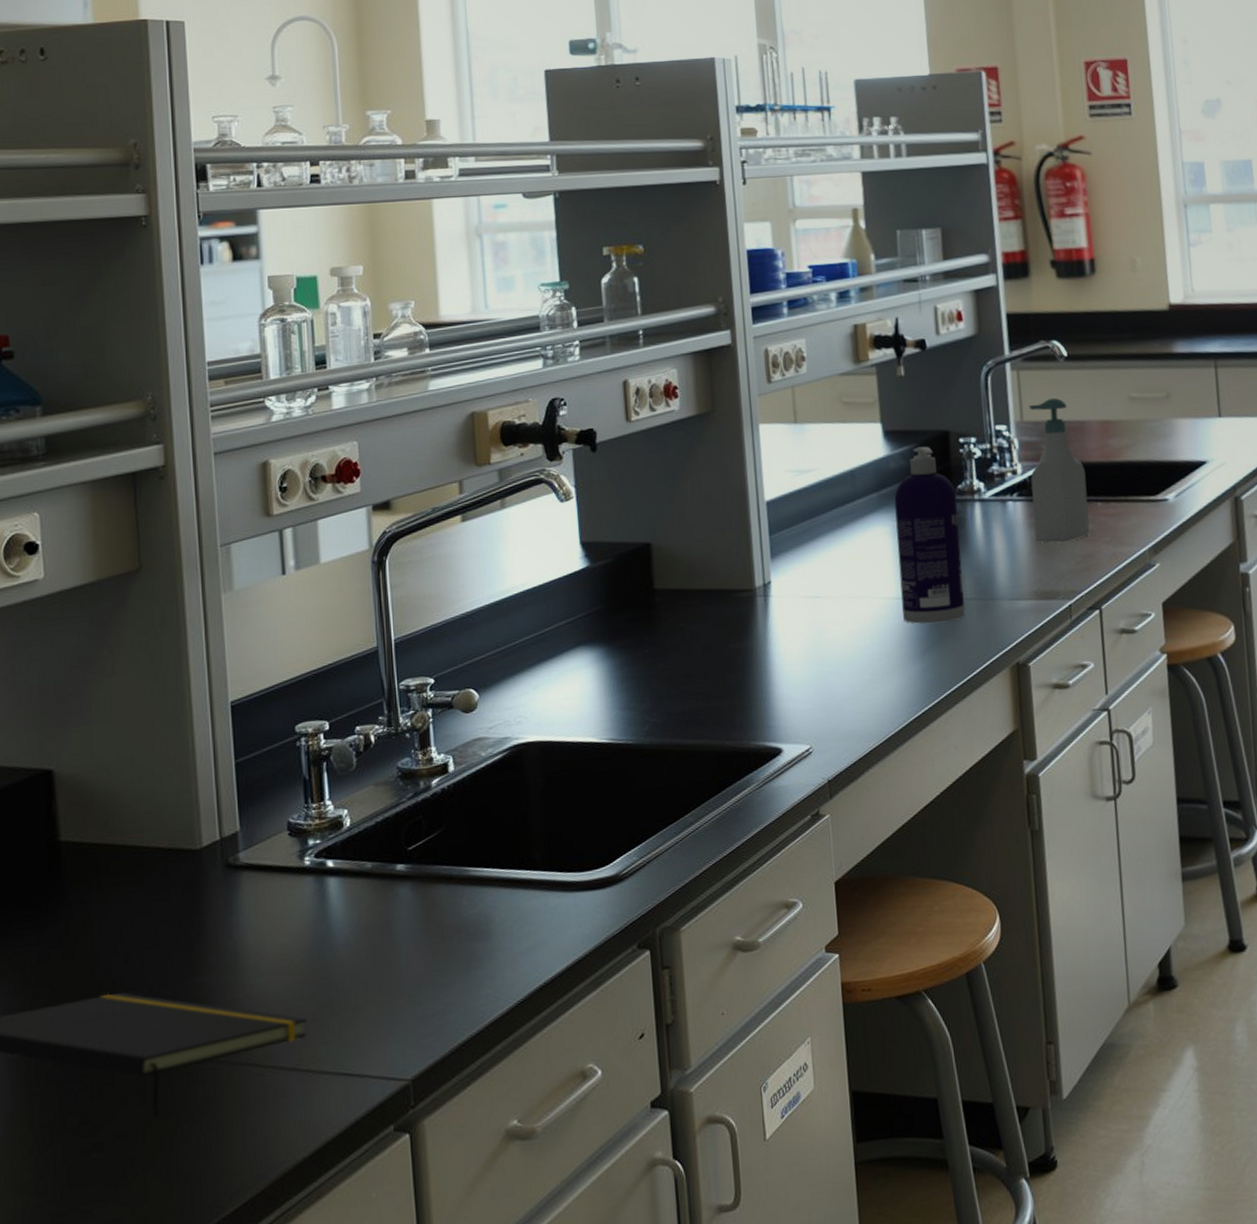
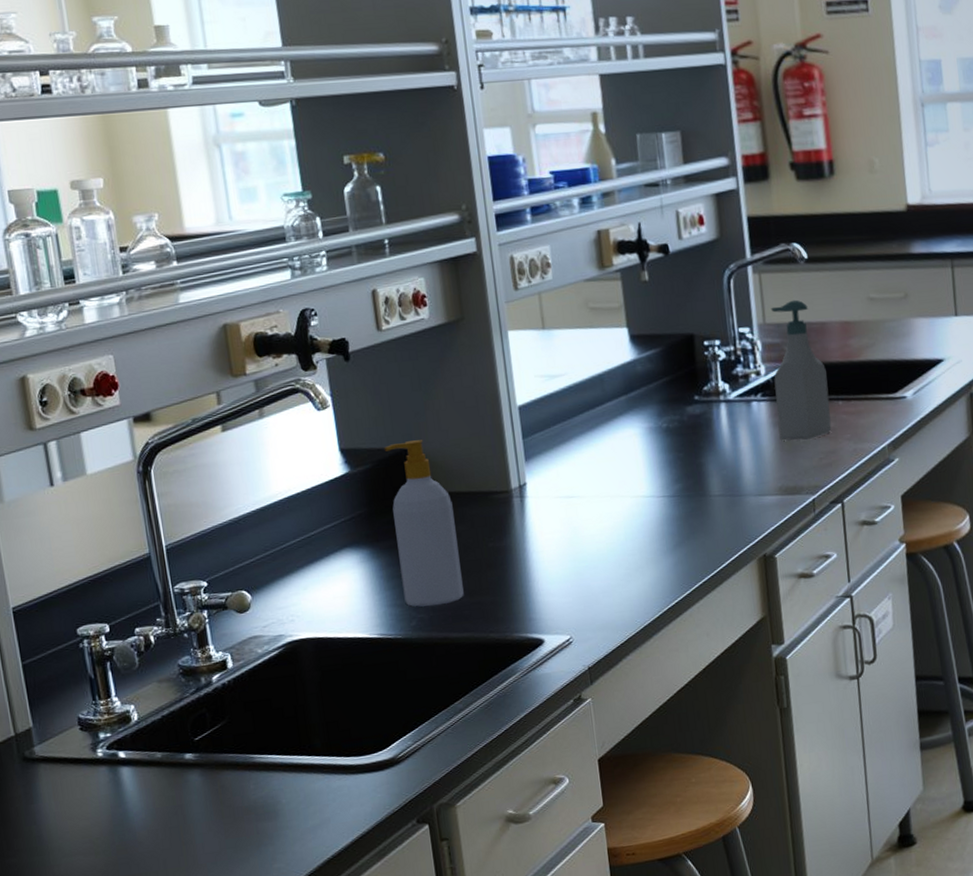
soap bottle: none [626,534,701,710] -> present [384,440,464,607]
spray bottle: present [894,446,965,624] -> none [642,349,714,520]

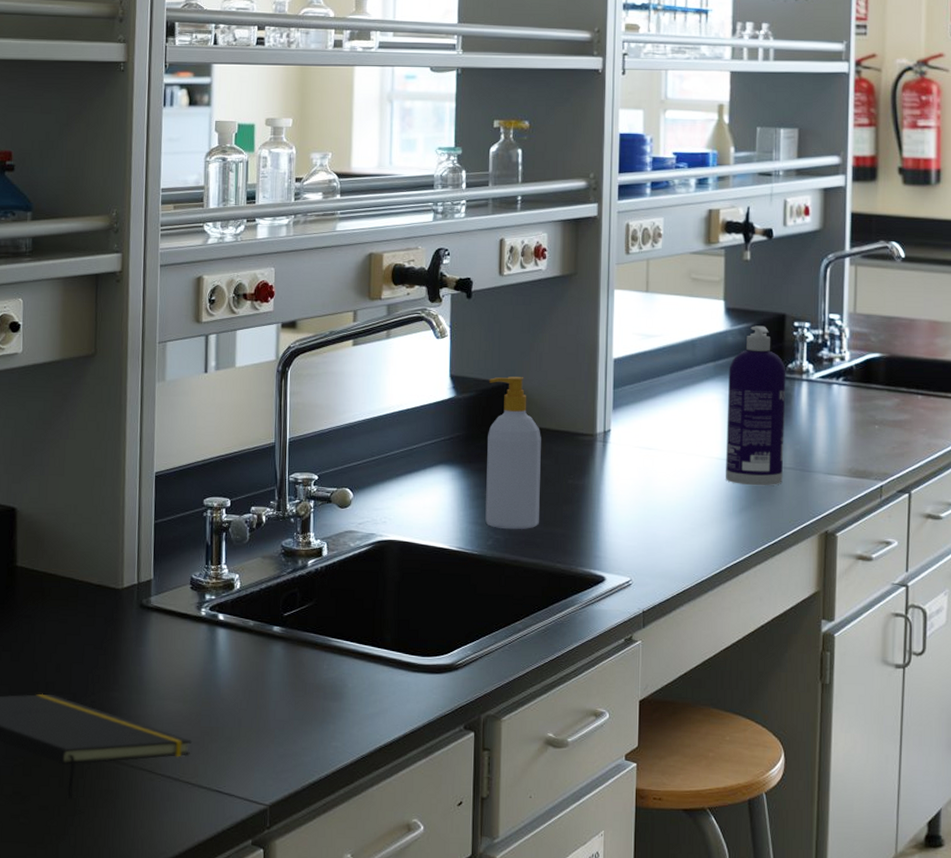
spray bottle: none [642,349,714,520] -> present [725,326,786,486]
soap bottle: present [770,299,832,441] -> none [856,294,909,429]

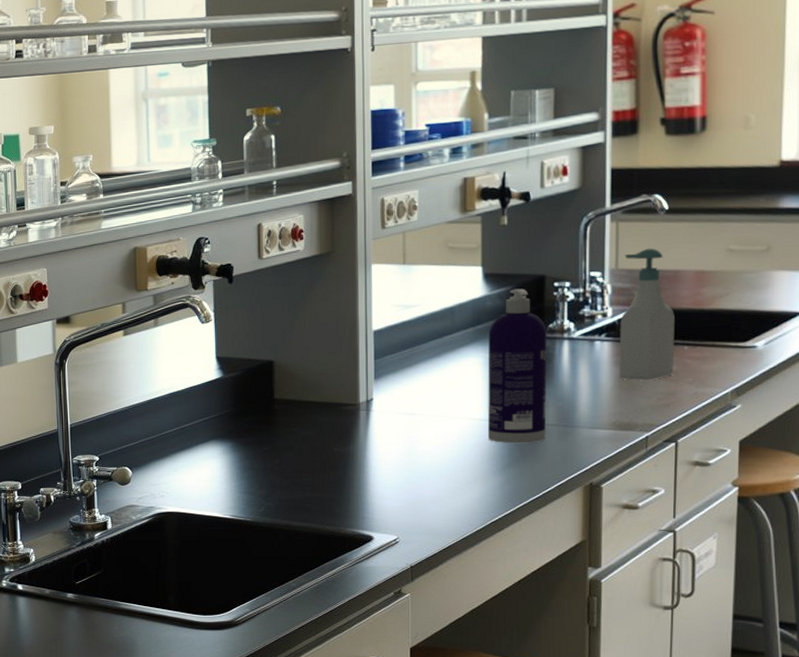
soap bottle: present [485,377,541,530] -> none [253,354,307,497]
soap bottle: none [856,294,909,429] -> present [619,248,675,381]

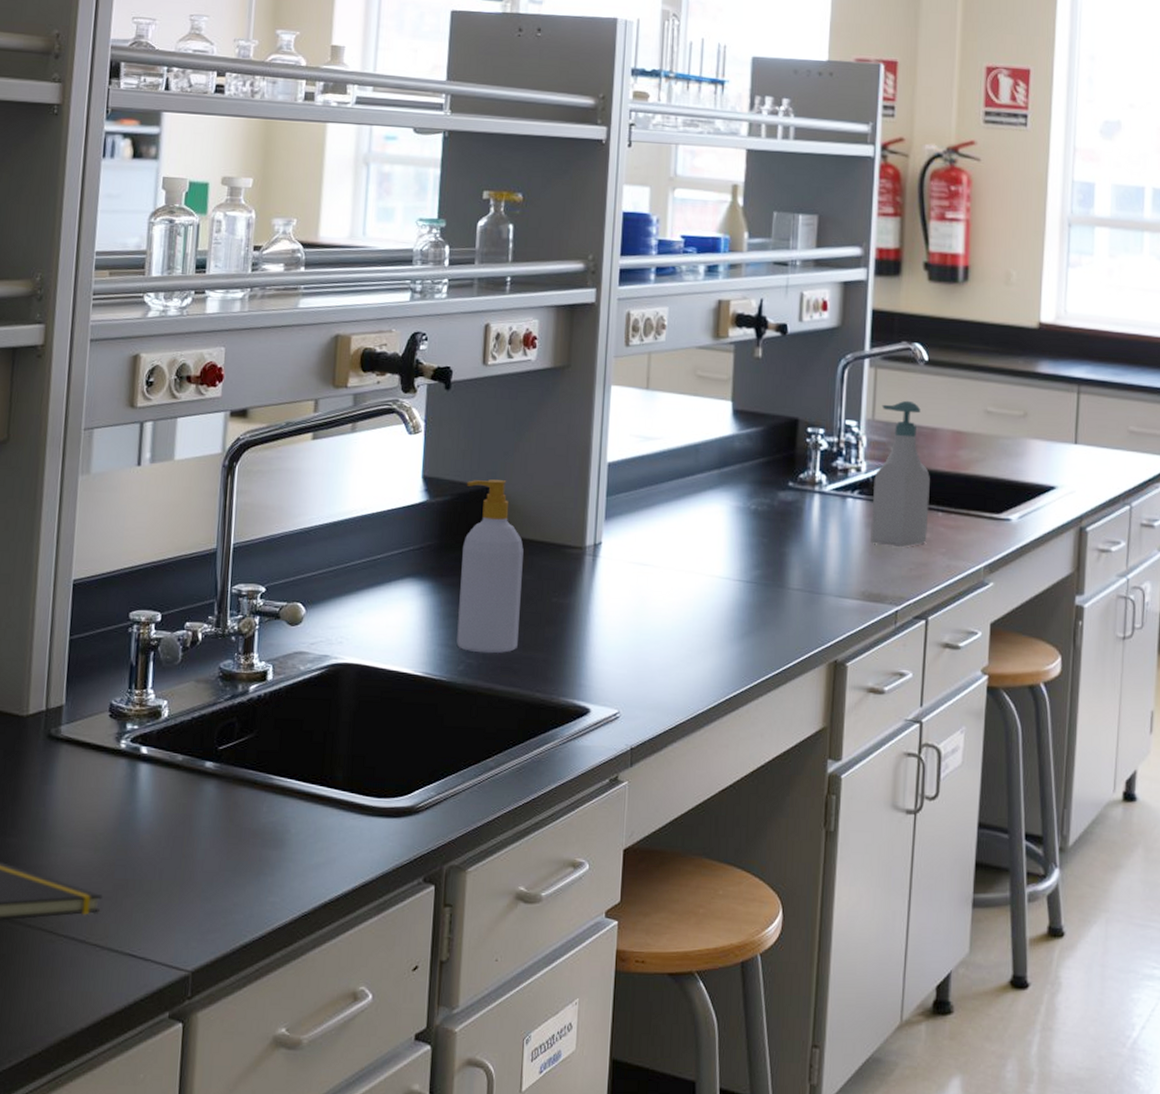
soap bottle: none [253,354,307,497] -> present [457,479,524,653]
spray bottle: present [487,288,547,444] -> none [726,430,797,609]

